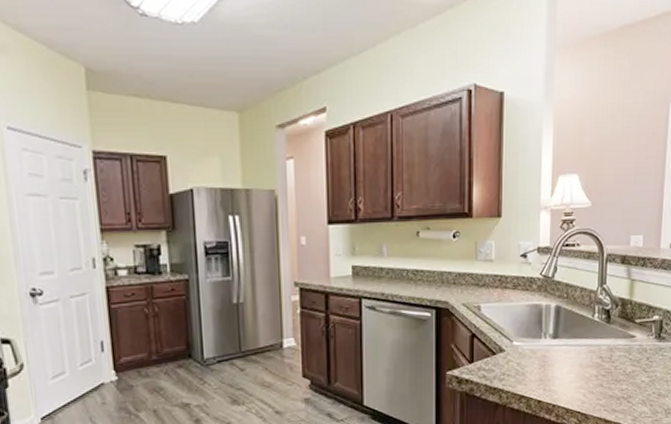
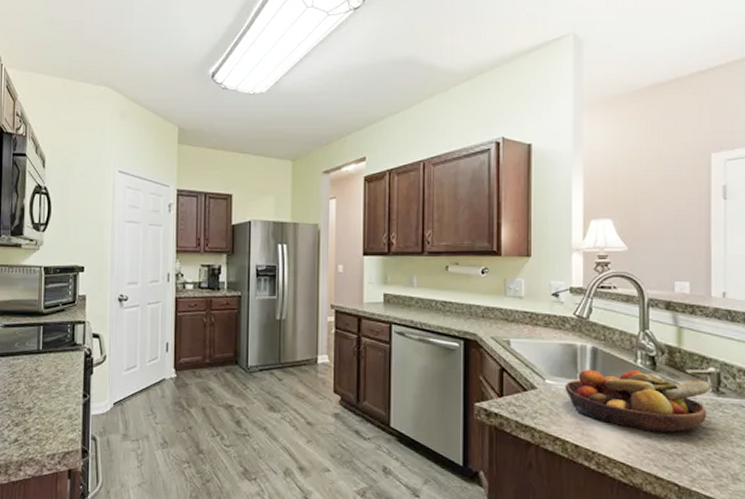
fruit bowl: none [530,324,656,381] -> present [565,369,713,433]

